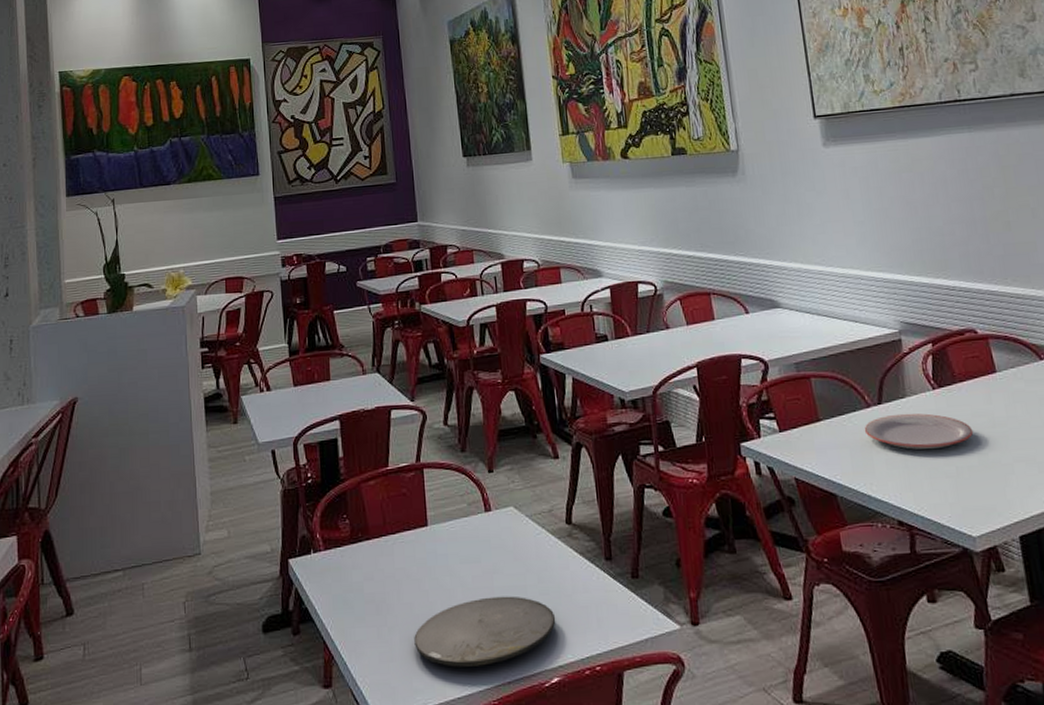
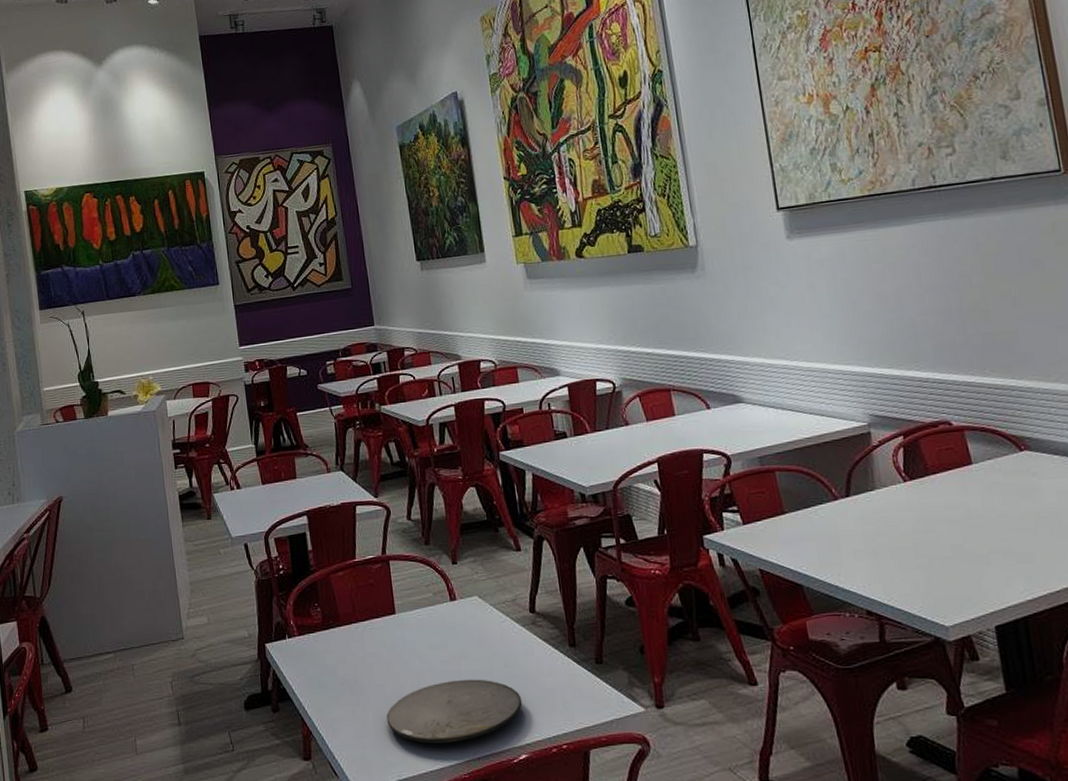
plate: present [864,413,974,450] -> none [831,505,947,542]

